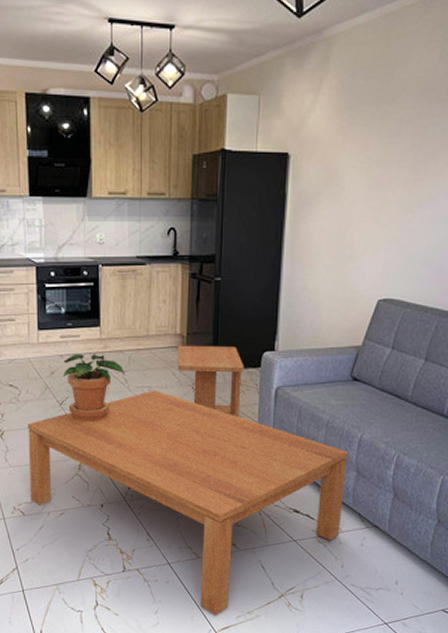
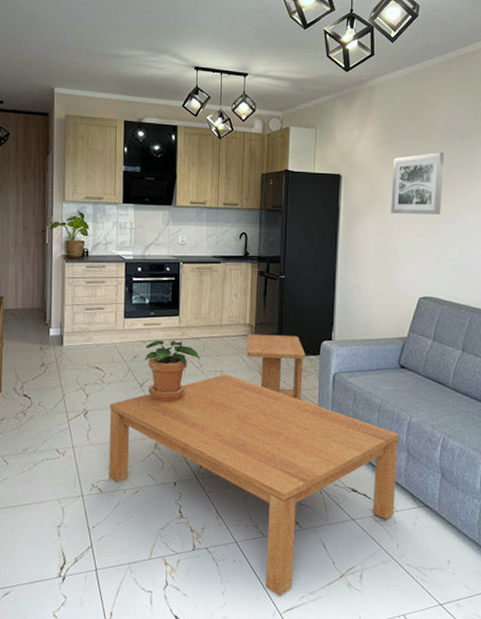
wall art: none [348,121,418,200] -> present [391,152,444,214]

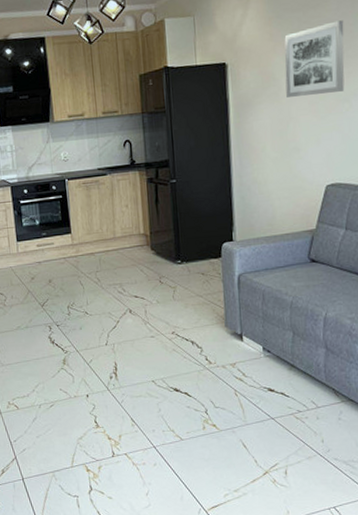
coffee table: present [109,374,399,596] -> none [15,286,316,495]
potted plant: present [145,340,201,403] -> none [41,258,98,320]
side table: present [246,334,306,401] -> none [142,241,207,306]

